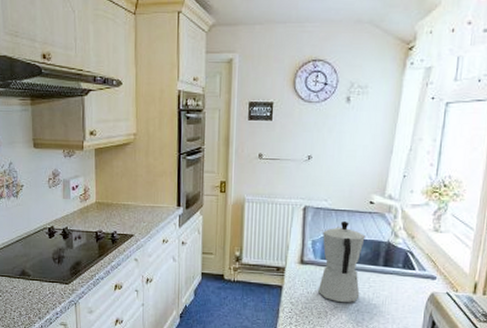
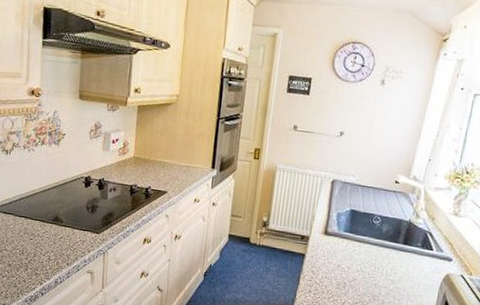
moka pot: present [318,221,365,303] -> none [339,197,388,277]

